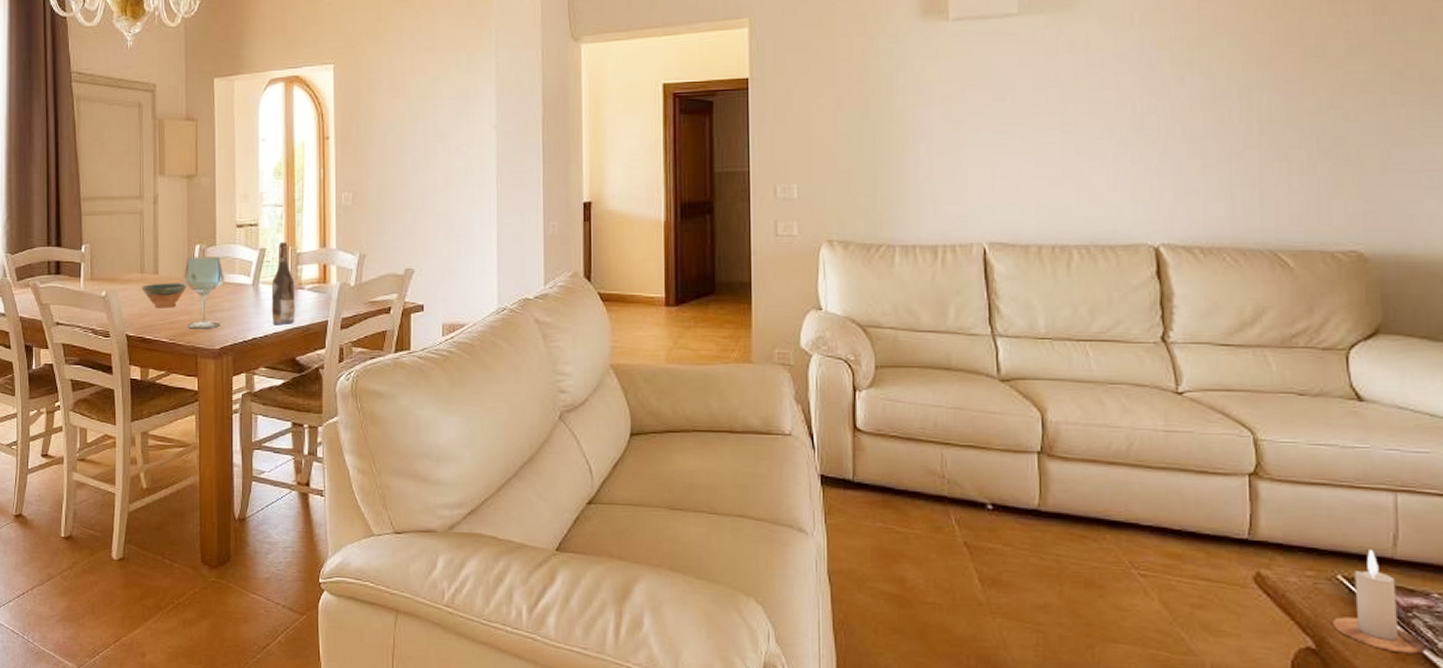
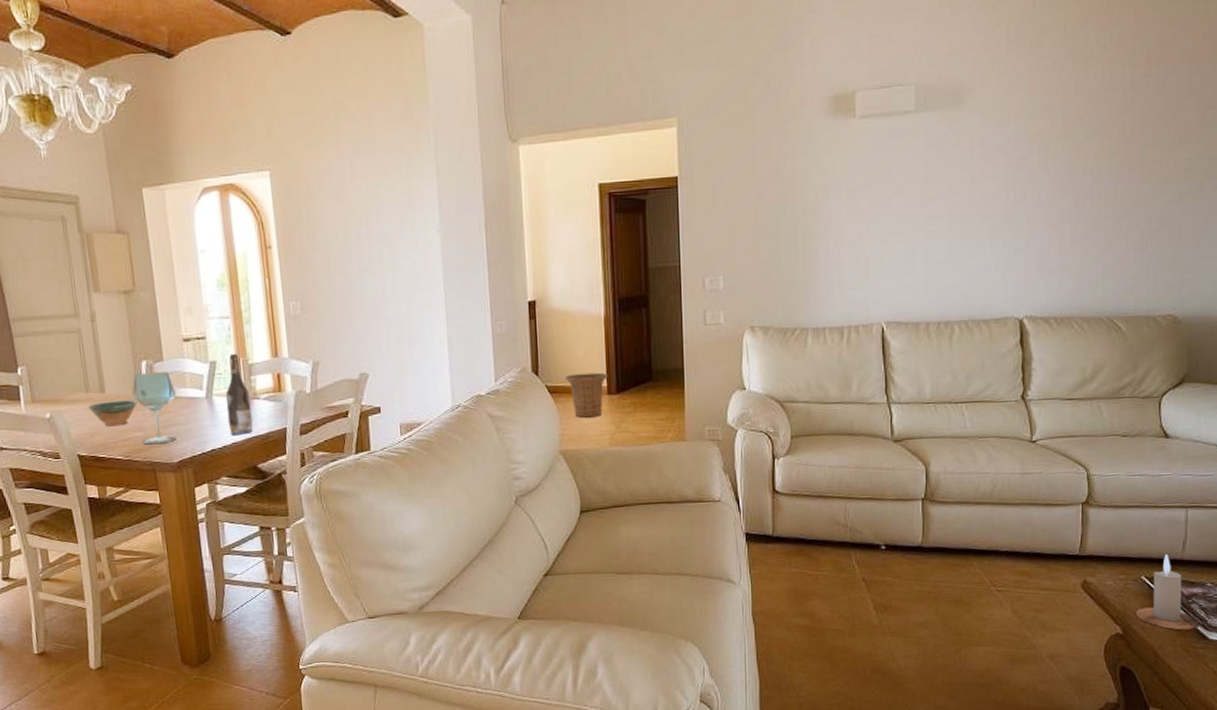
basket: none [618,281,666,330] -> present [564,372,608,418]

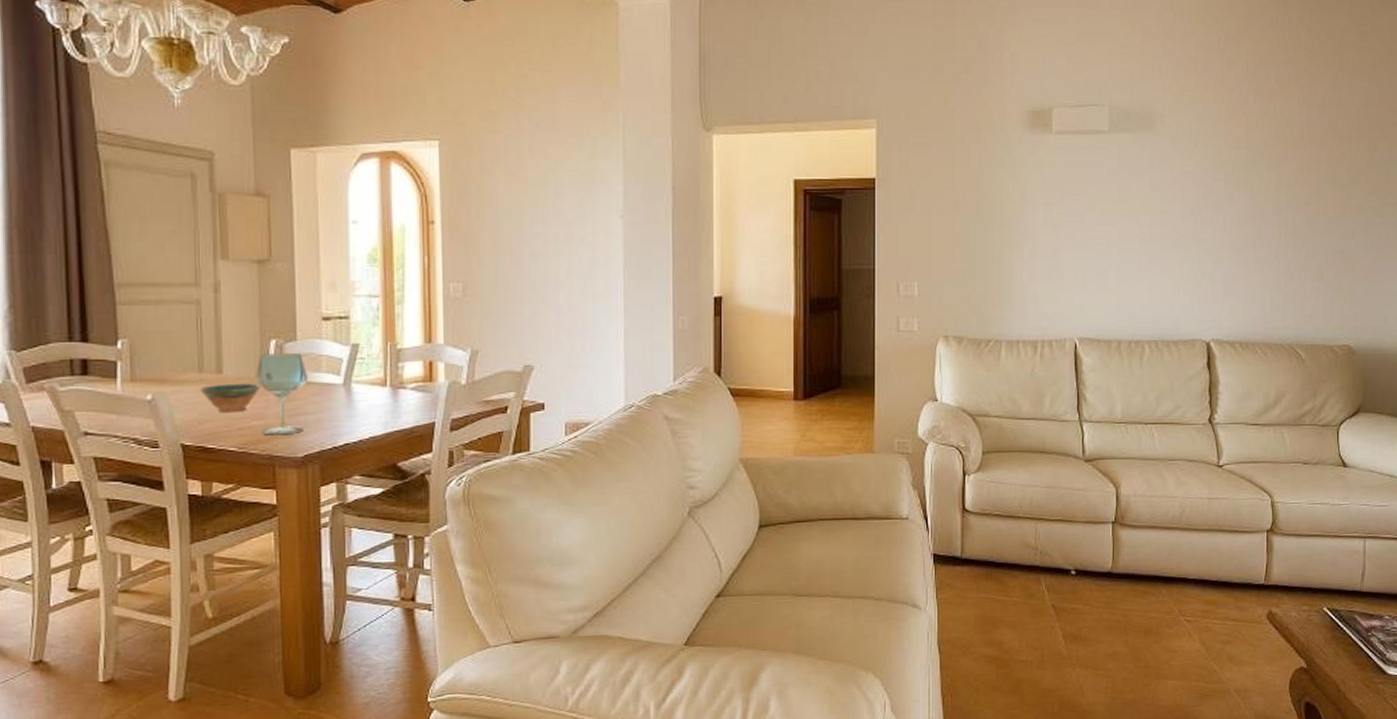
wine bottle: present [226,353,254,436] -> none [366,336,397,429]
basket: present [564,372,608,418] -> none [748,376,795,424]
candle: present [1135,554,1200,631] -> none [1318,586,1379,665]

